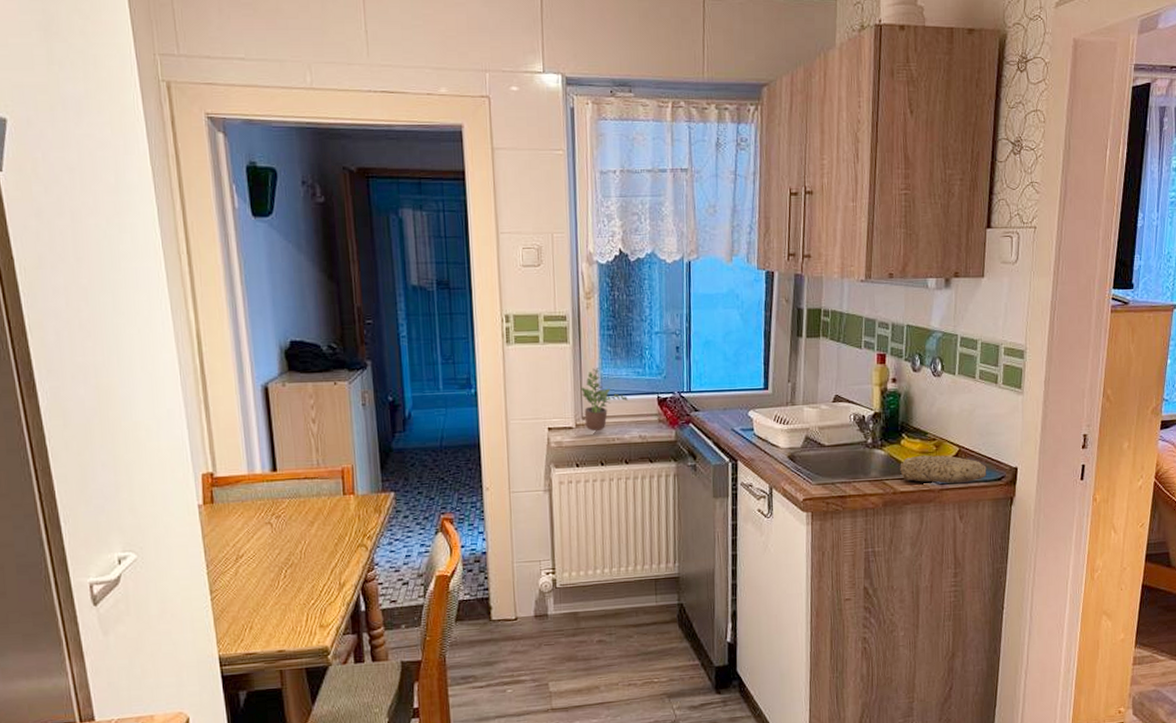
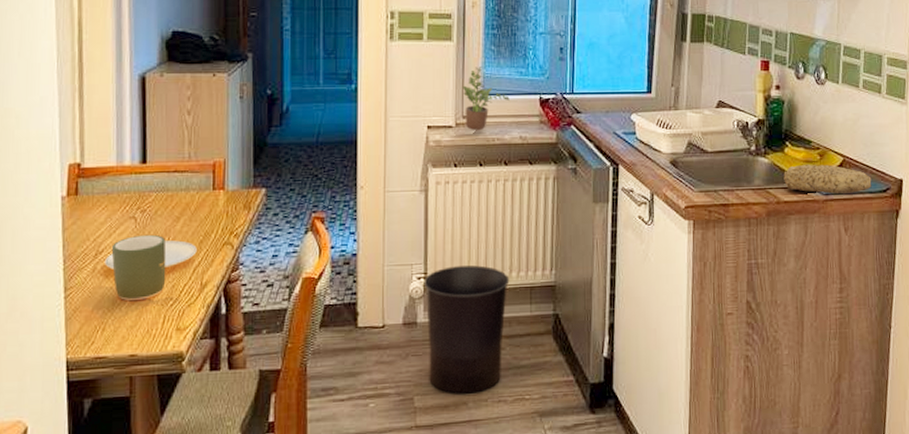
plate: none [246,543,333,572] -> present [105,240,197,270]
mug: none [251,538,306,601] -> present [111,234,166,300]
waste bin: none [552,560,635,679] -> present [423,265,510,394]

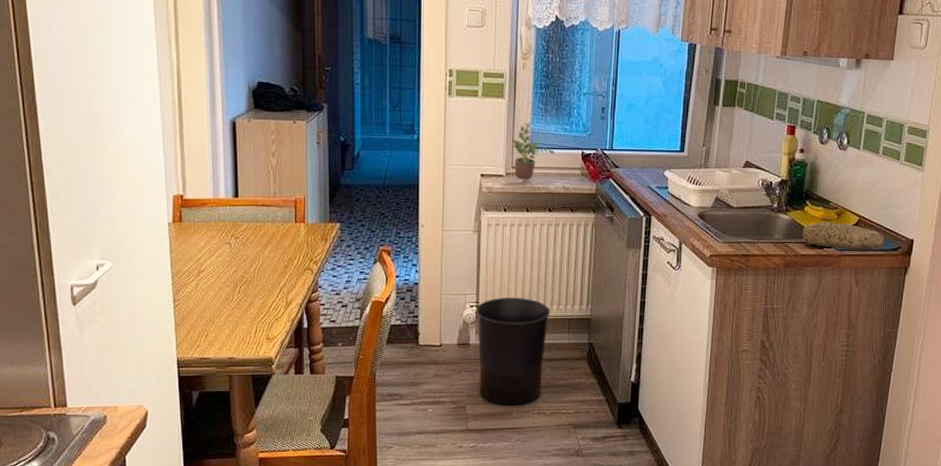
plate: present [105,240,197,270] -> none [206,264,282,287]
mug: present [111,234,166,300] -> none [211,258,257,312]

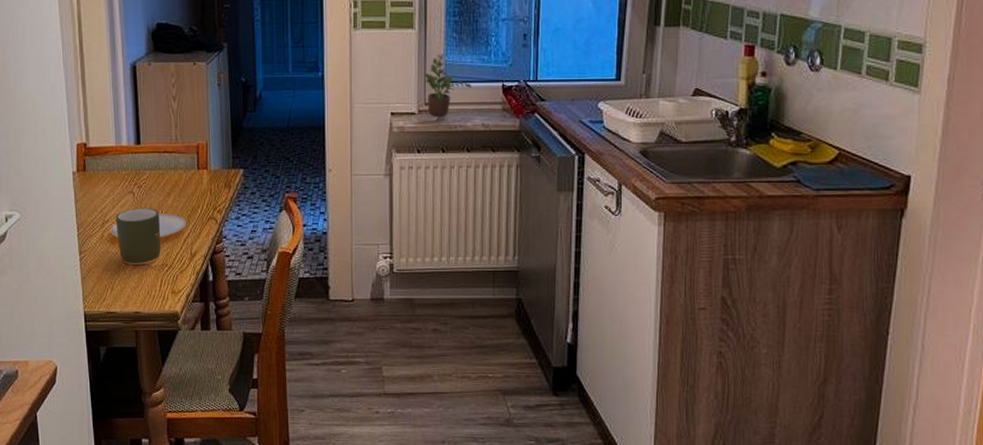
plate: none [206,264,282,287] -> present [110,214,186,237]
mug: none [211,258,257,312] -> present [115,208,161,265]
waste bin: present [475,298,551,406] -> none [389,248,473,368]
sponge: present [802,222,884,251] -> none [768,156,872,191]

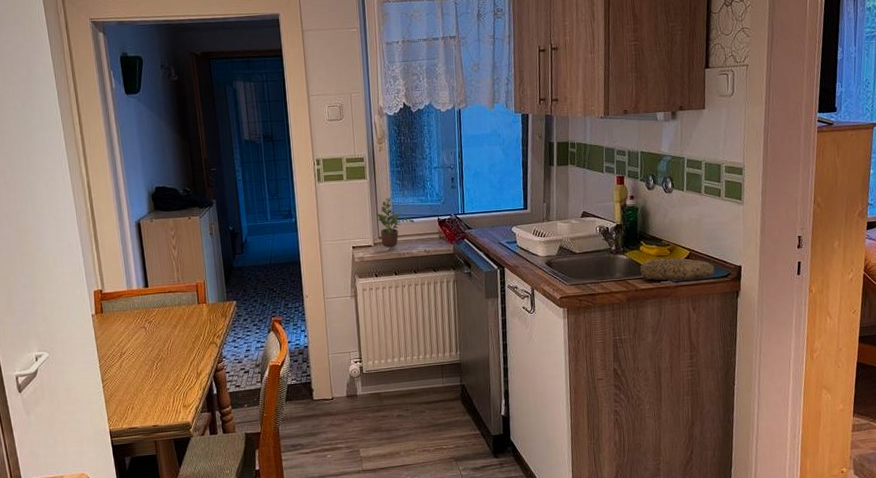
plate: present [110,214,186,237] -> none [127,342,192,365]
mug: present [115,208,161,265] -> none [131,339,172,387]
sponge: none [768,156,872,191] -> present [640,257,715,282]

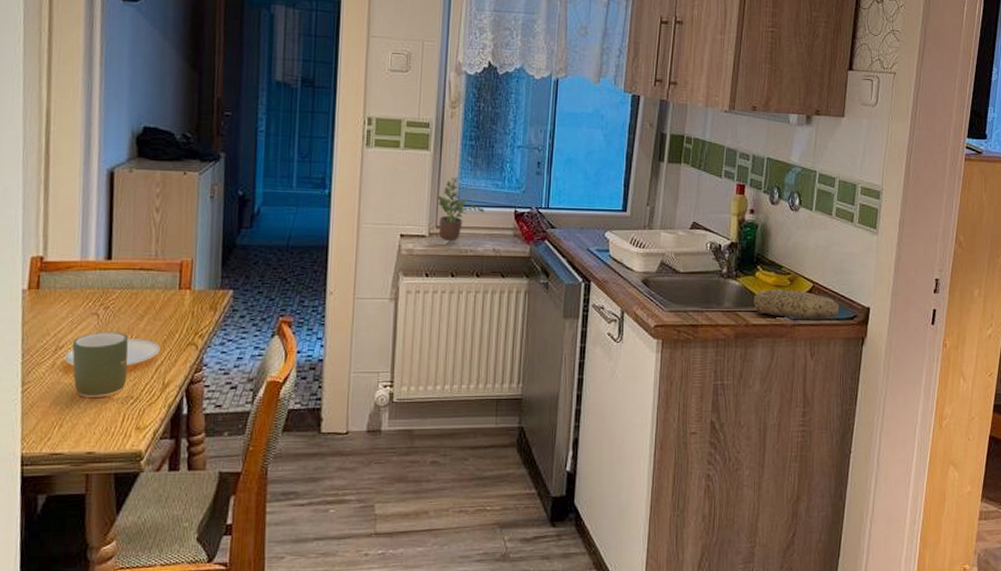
plate: none [127,342,192,365] -> present [65,339,160,366]
mug: none [131,339,172,387] -> present [72,331,129,397]

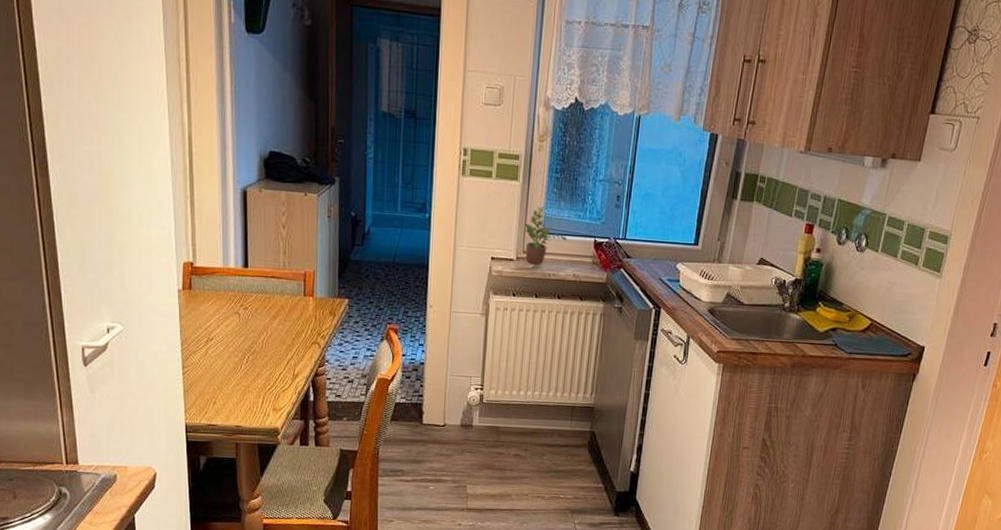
plate: present [65,339,160,366] -> none [215,335,290,358]
mug: present [72,331,129,397] -> none [220,328,265,382]
sponge: present [753,288,840,320] -> none [812,324,895,355]

